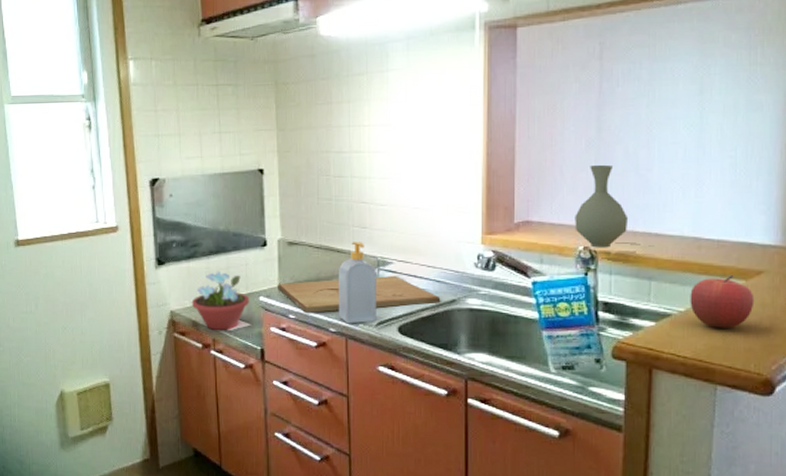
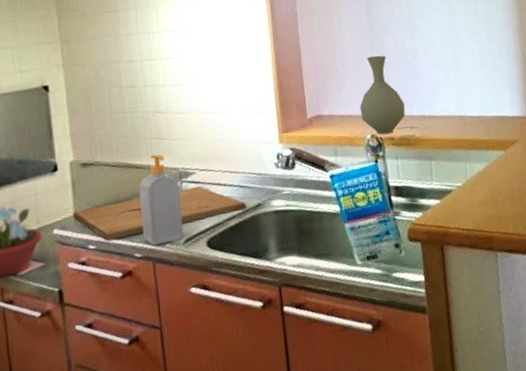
fruit: present [690,274,755,328] -> none [463,146,515,198]

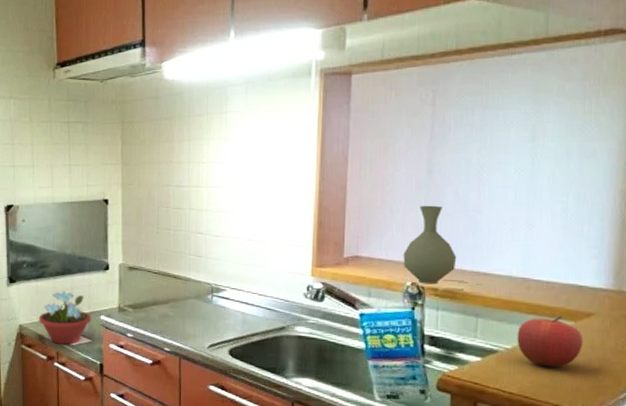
cutting board: present [73,185,247,241] -> none [118,301,271,333]
soap bottle: present [139,154,184,246] -> none [173,269,210,345]
fruit: none [463,146,515,198] -> present [517,315,584,368]

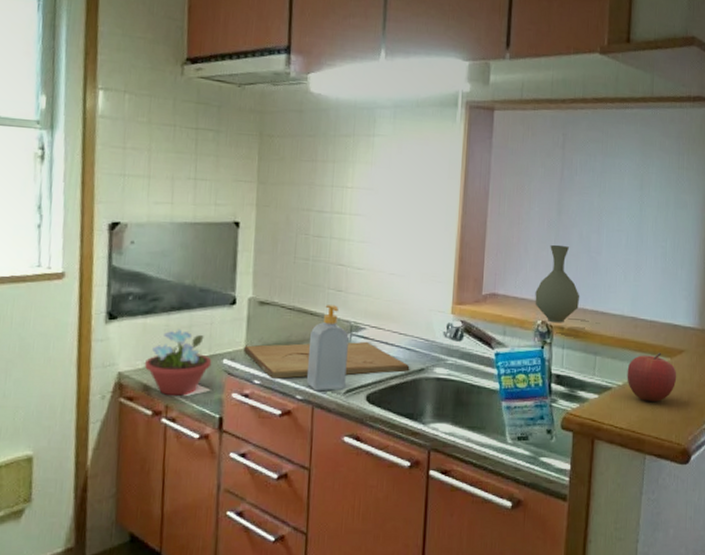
cutting board: none [118,301,271,333] -> present [244,341,410,379]
soap bottle: none [173,269,210,345] -> present [306,305,349,391]

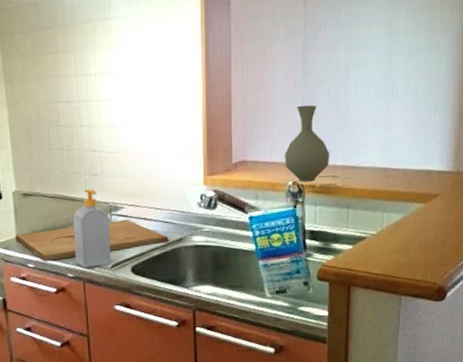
fruit: present [627,352,677,402] -> none [380,199,432,247]

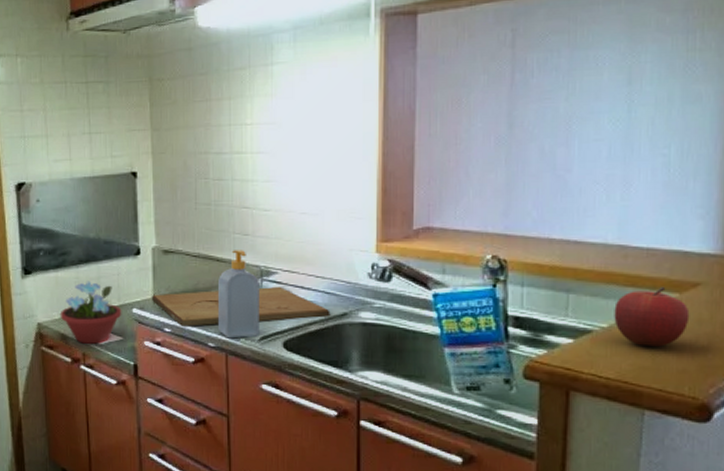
vase: present [285,105,330,182] -> none [482,164,544,257]
fruit: none [380,199,432,247] -> present [614,286,690,347]

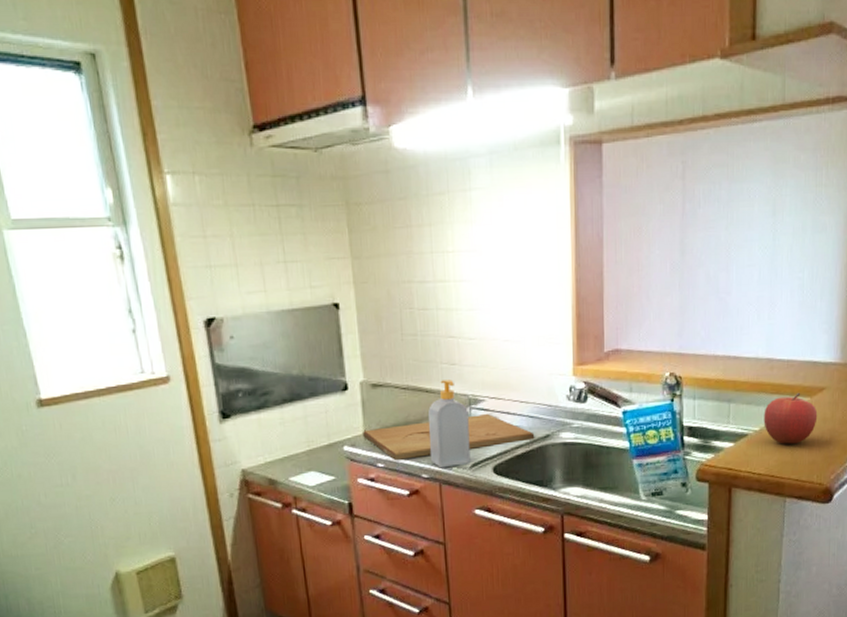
potted flower: present [60,281,122,344] -> none [265,420,333,487]

